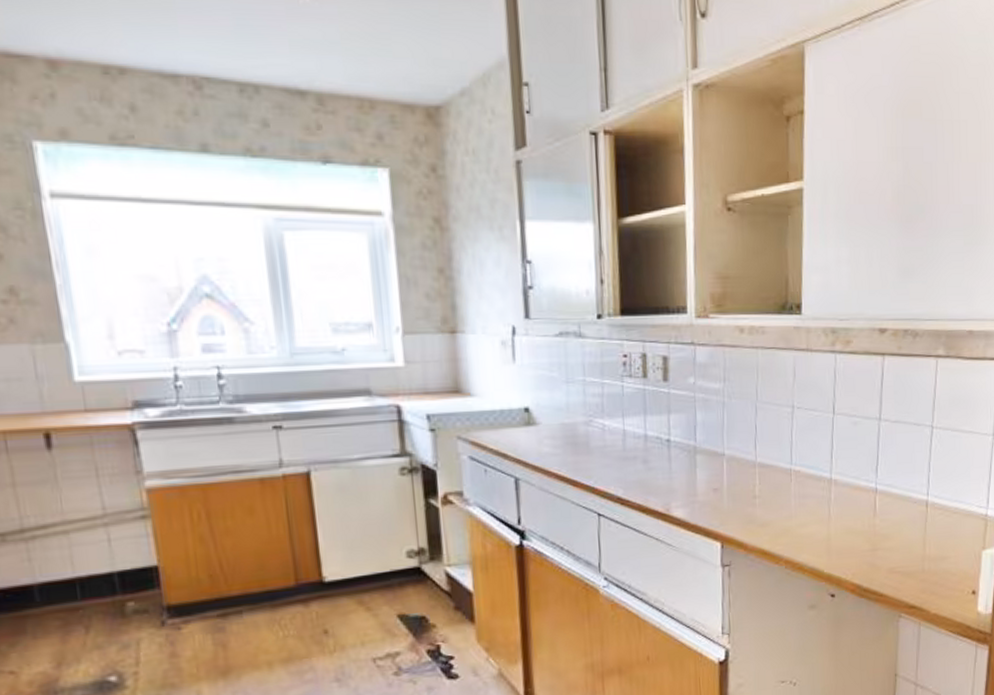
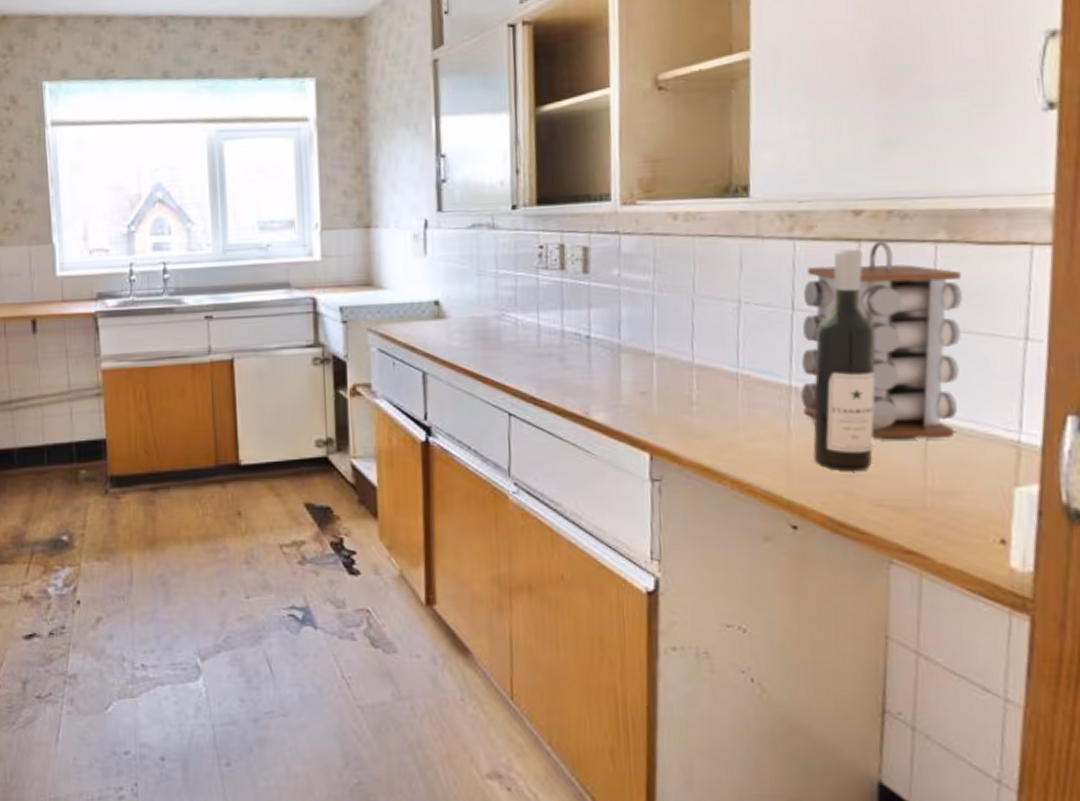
spice rack: none [839,355,954,520] -> present [801,241,963,440]
bottle: none [847,361,894,546] -> present [813,249,877,471]

